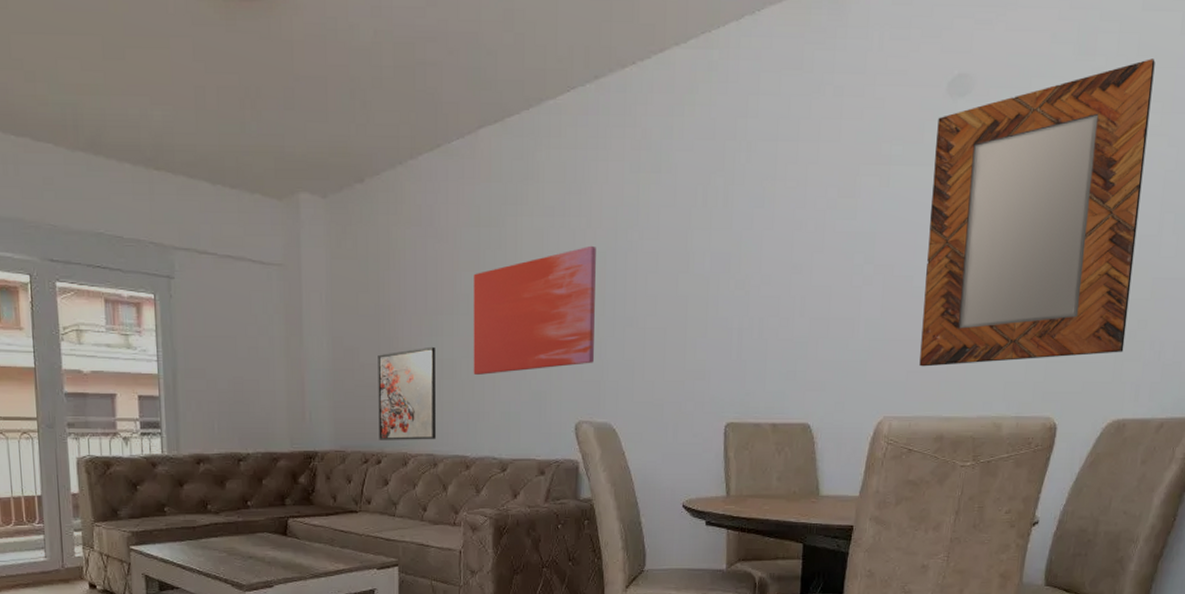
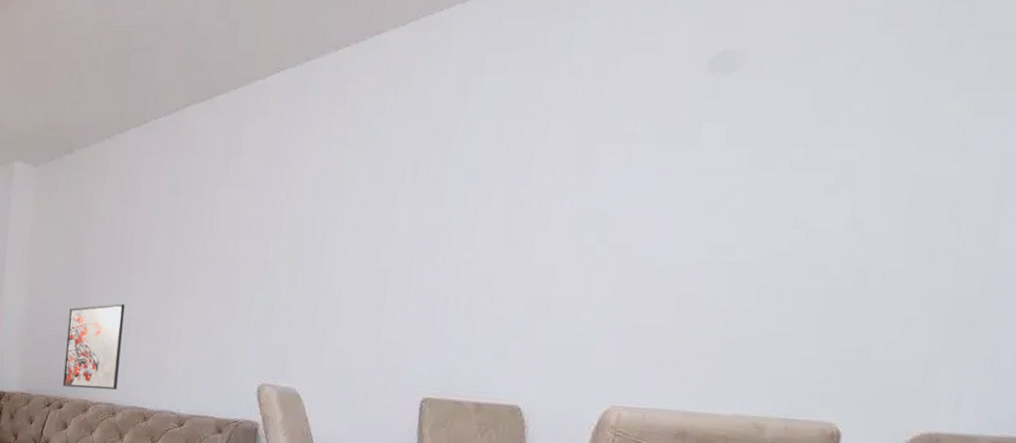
wall art: present [473,245,596,375] -> none [159,216,294,333]
home mirror: present [919,59,1155,367] -> none [659,30,992,357]

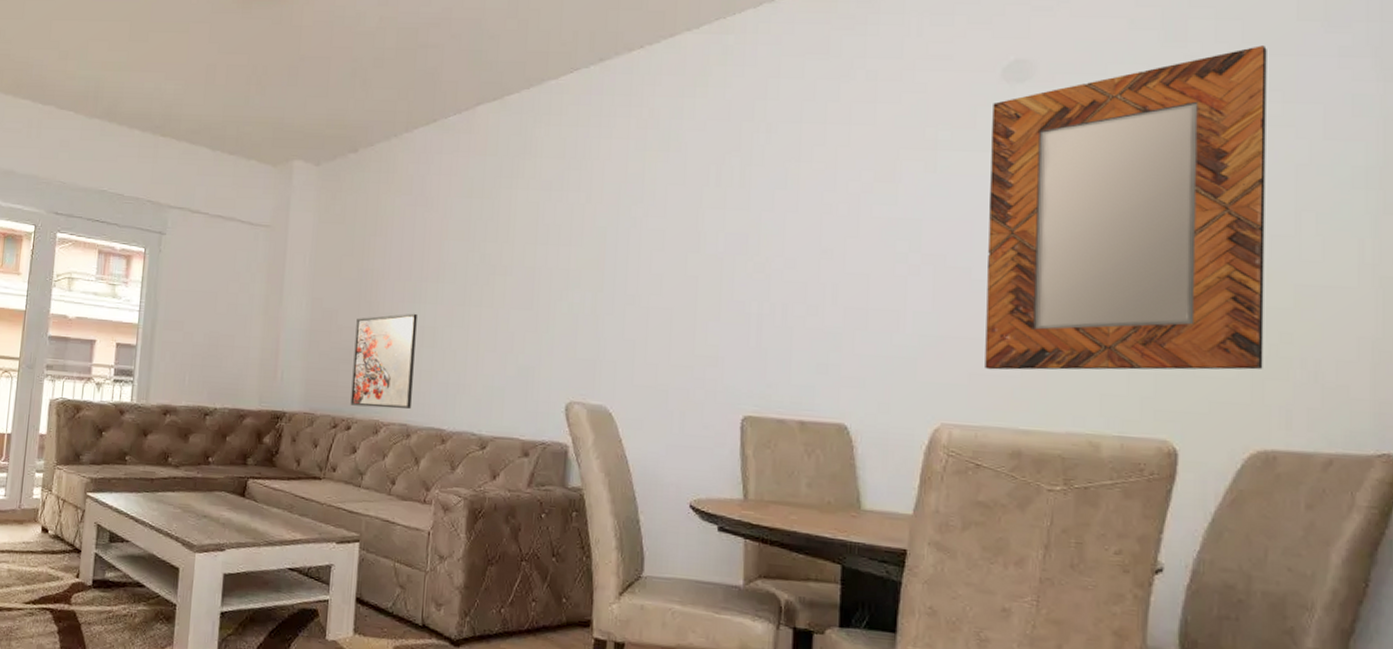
home mirror: none [659,30,992,357] -> present [985,45,1267,370]

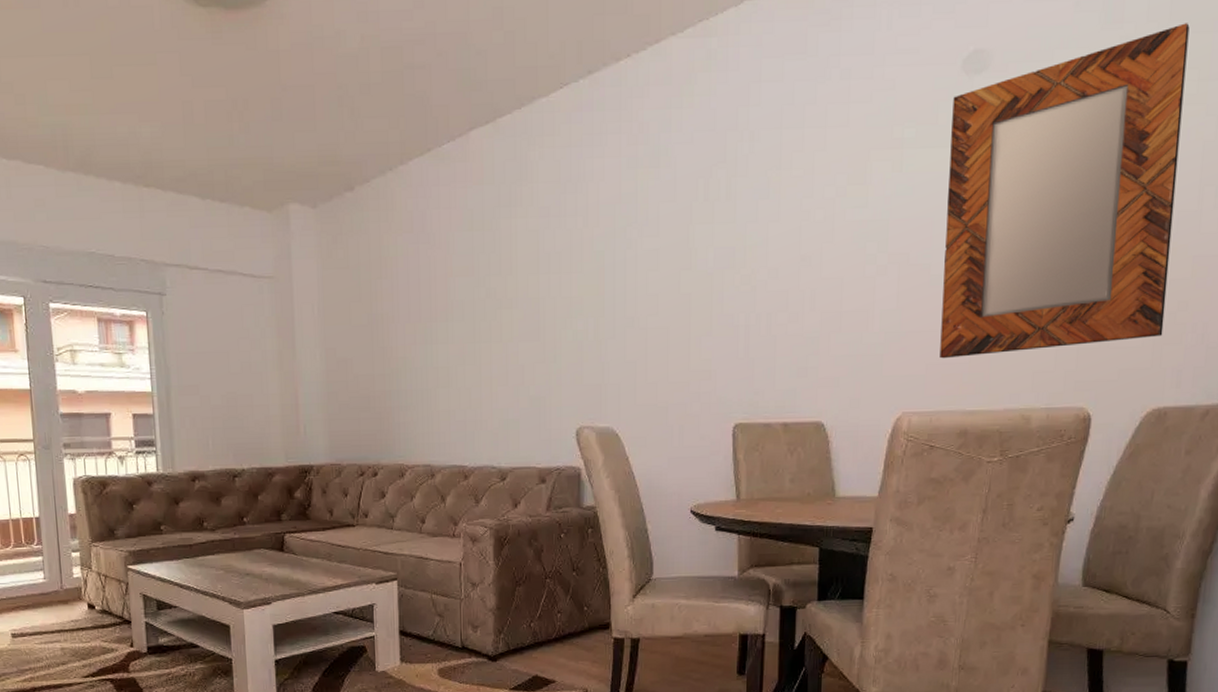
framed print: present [350,313,417,409] -> none [372,355,433,452]

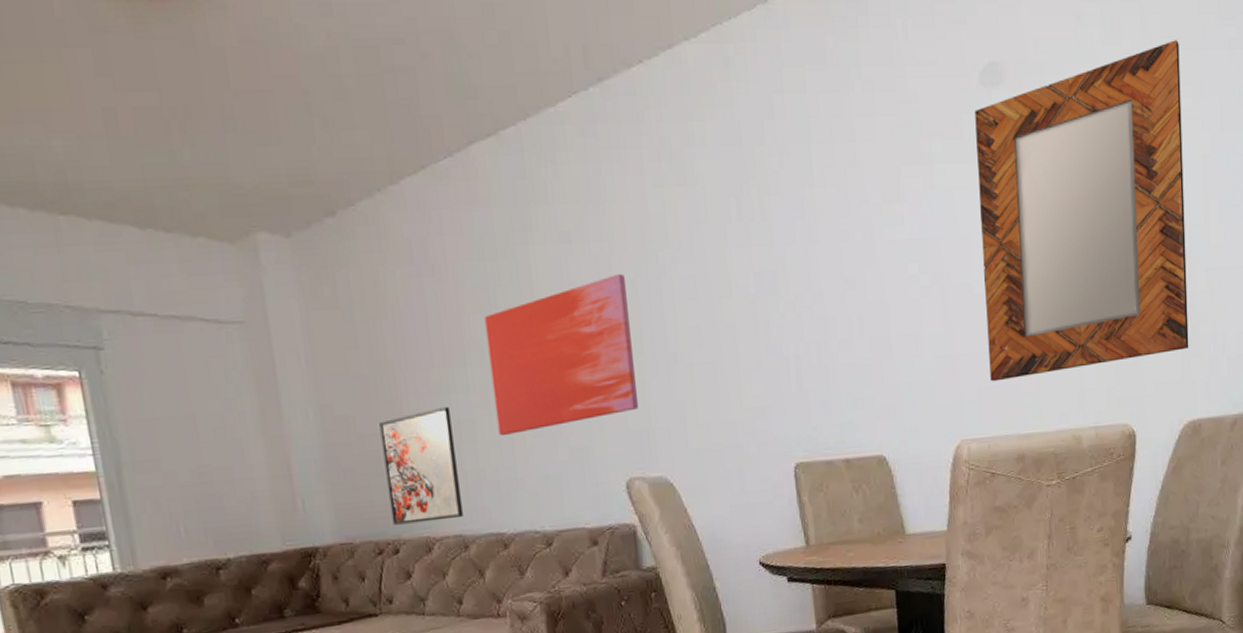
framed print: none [372,355,433,452] -> present [379,406,463,525]
wall art: none [468,245,594,382] -> present [484,273,638,435]

